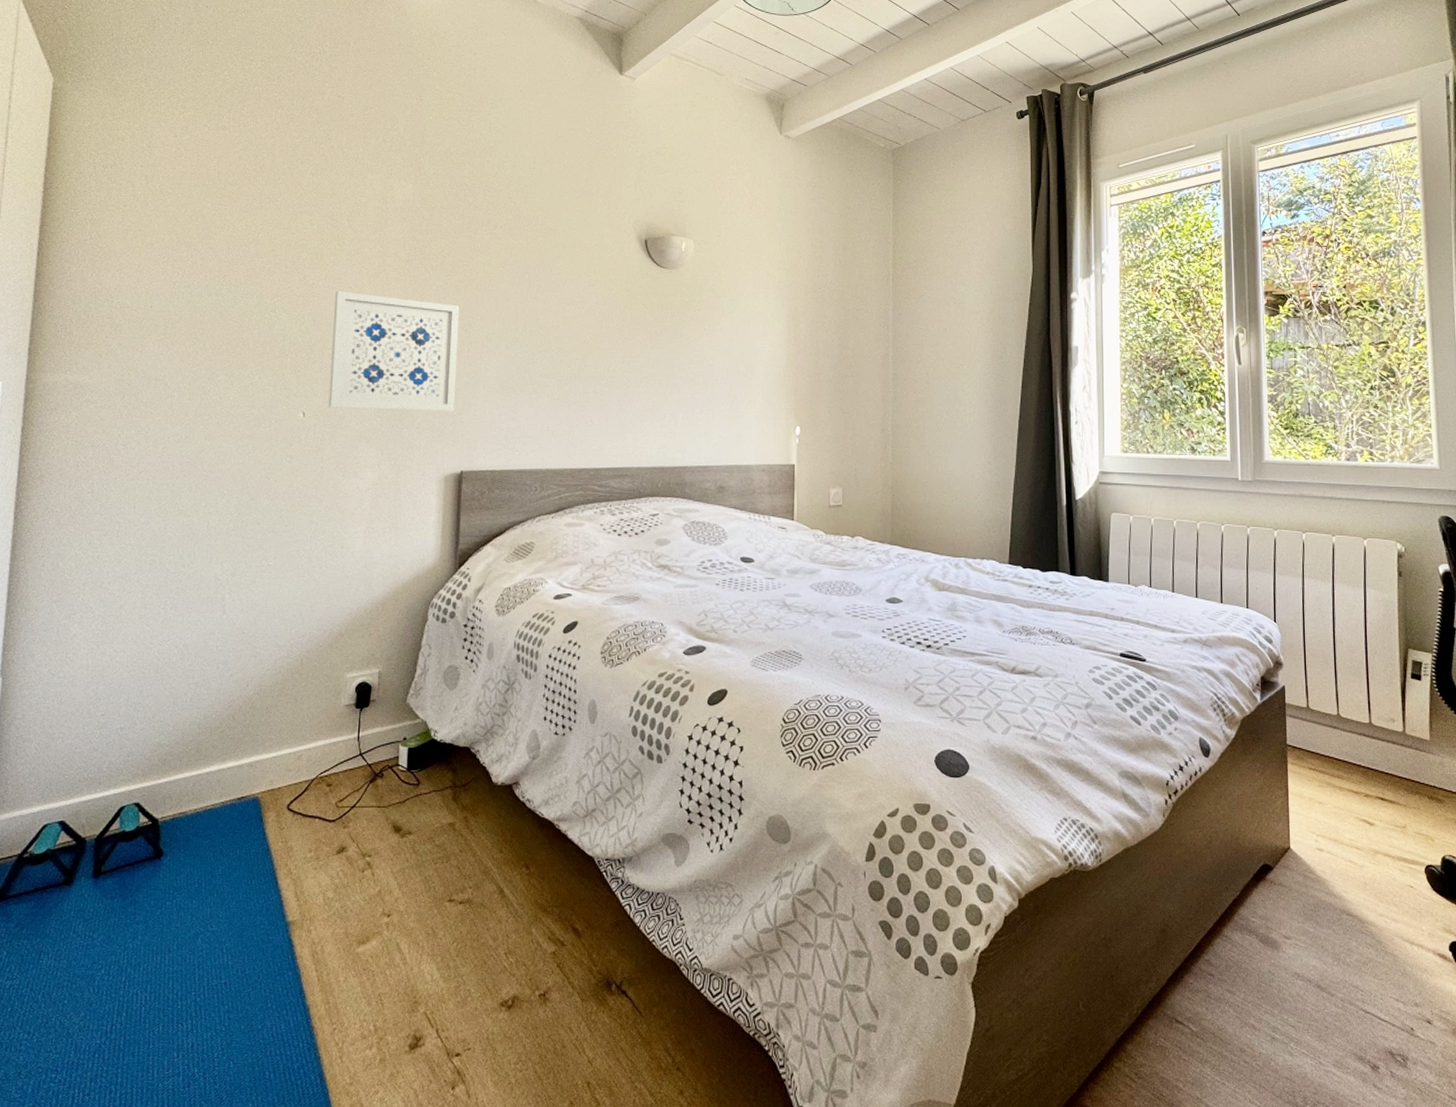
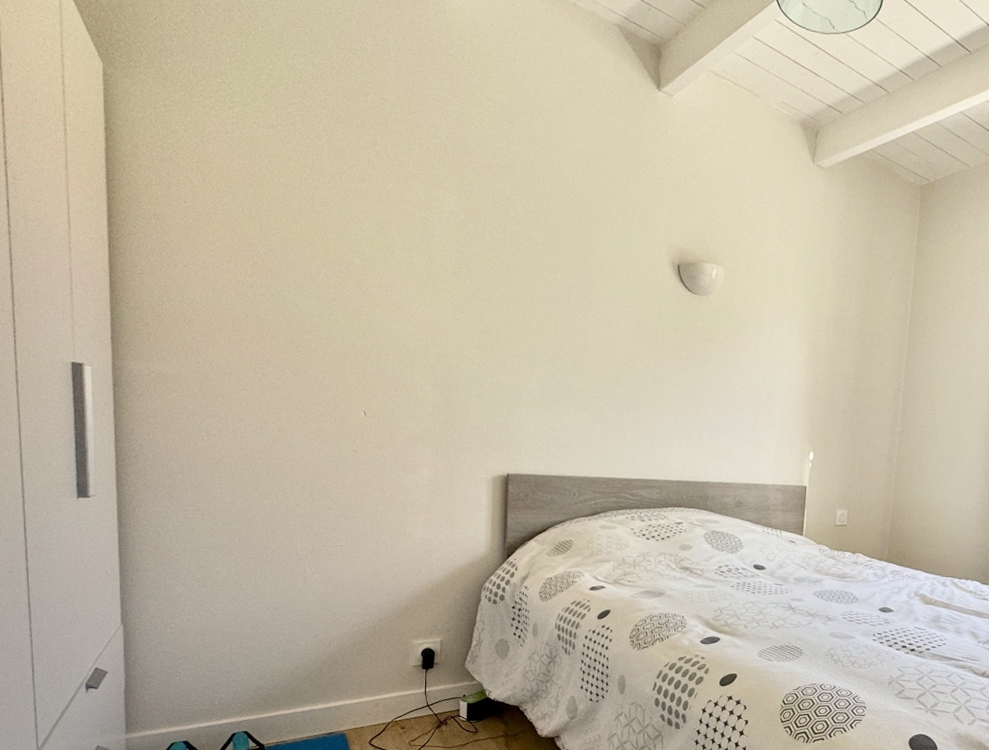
wall art: present [328,291,460,411] -> none [387,298,504,419]

